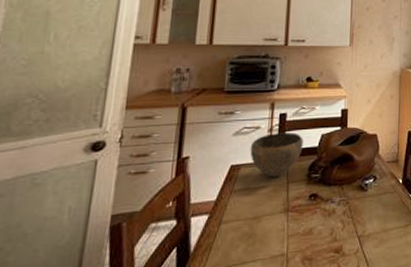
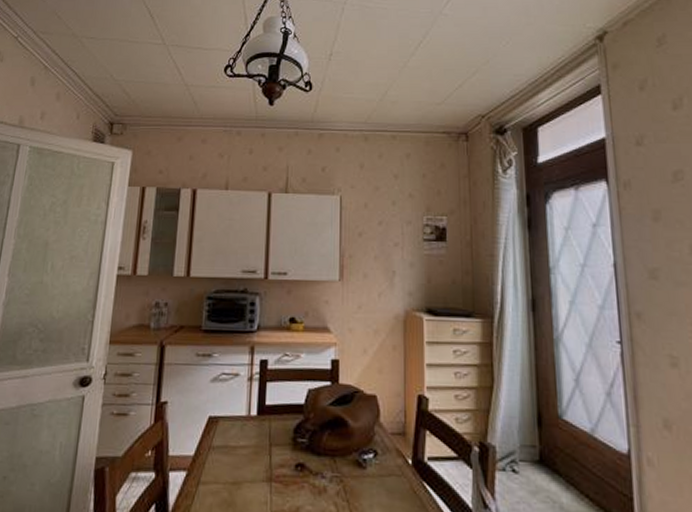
bowl: present [250,132,303,177] -> none [228,383,287,436]

